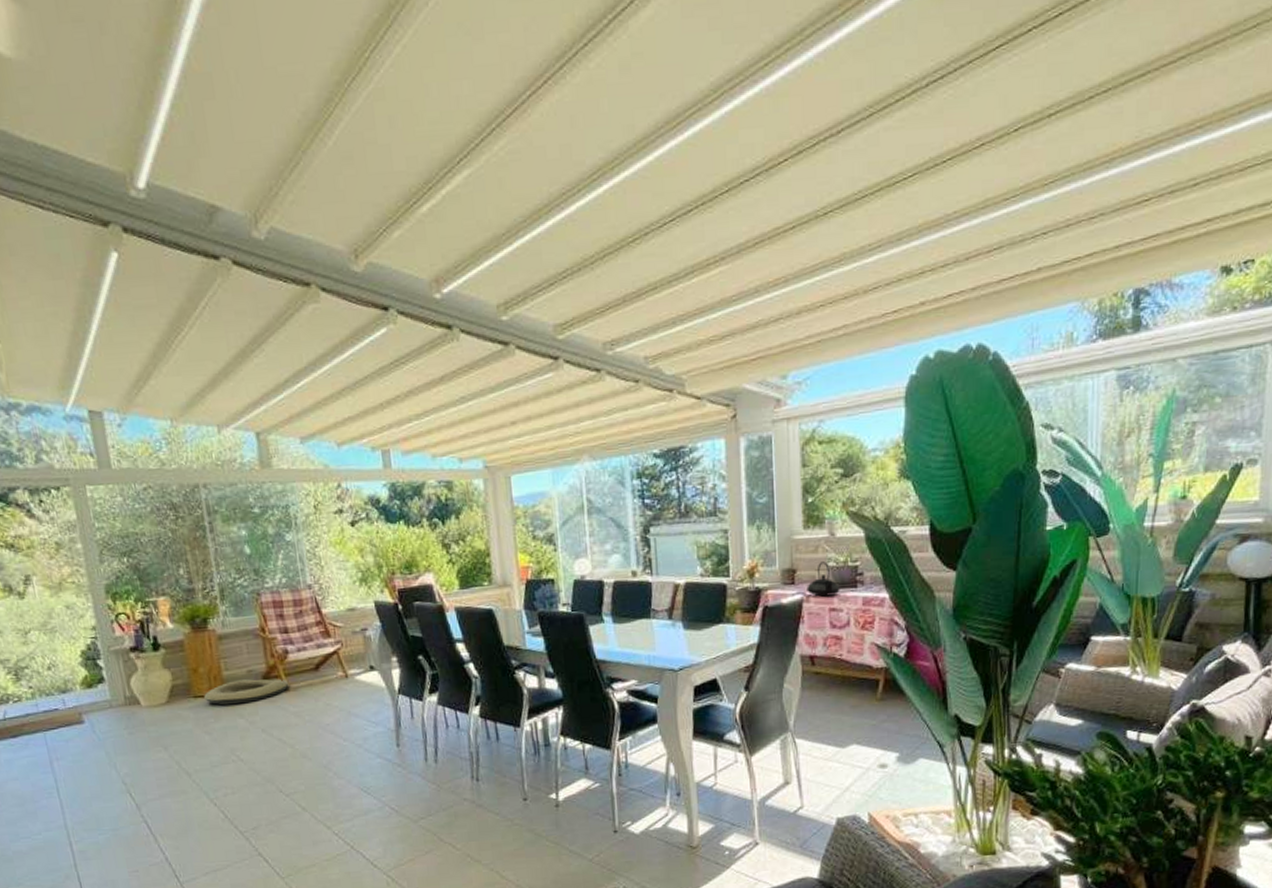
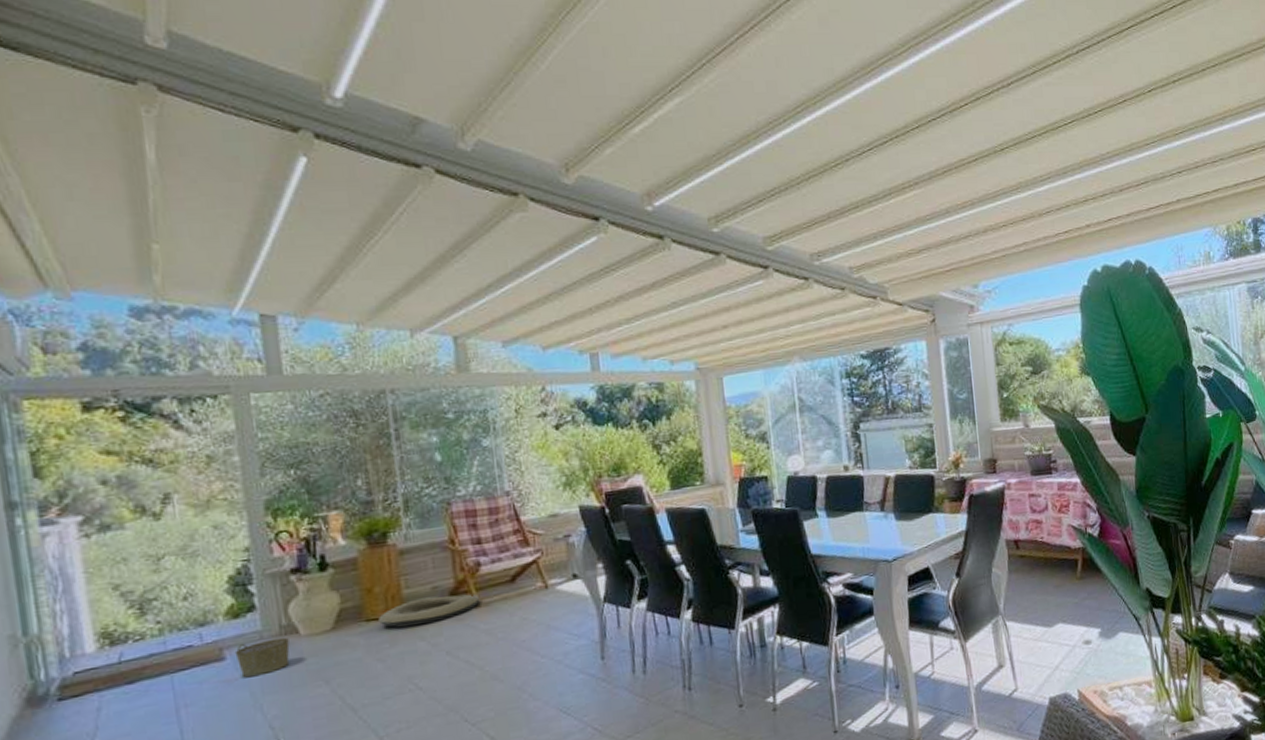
basket: none [91,707,135,740] -> present [234,637,290,678]
teapot: present [807,561,840,597] -> none [1007,451,1037,484]

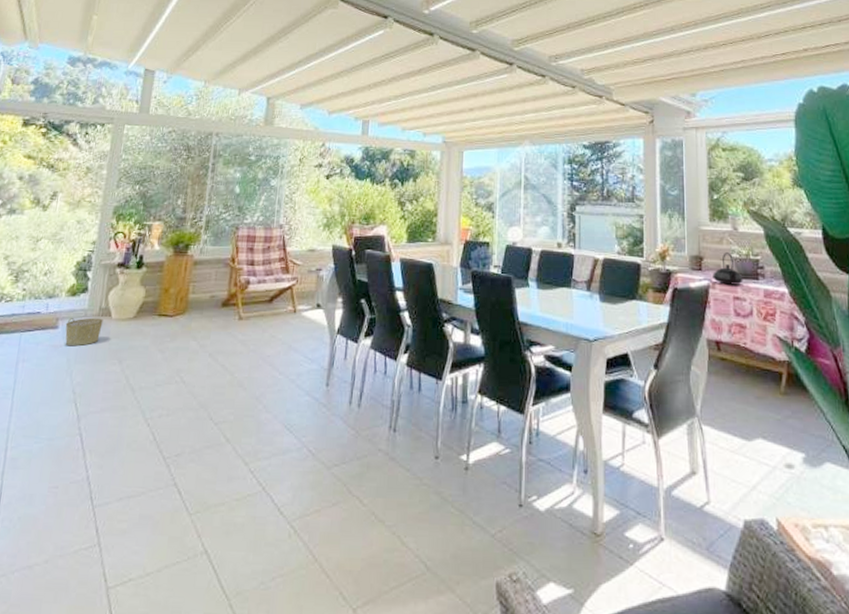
dog bed: present [378,594,480,628] -> none [167,304,244,327]
teapot: none [1007,451,1037,484] -> present [713,252,743,285]

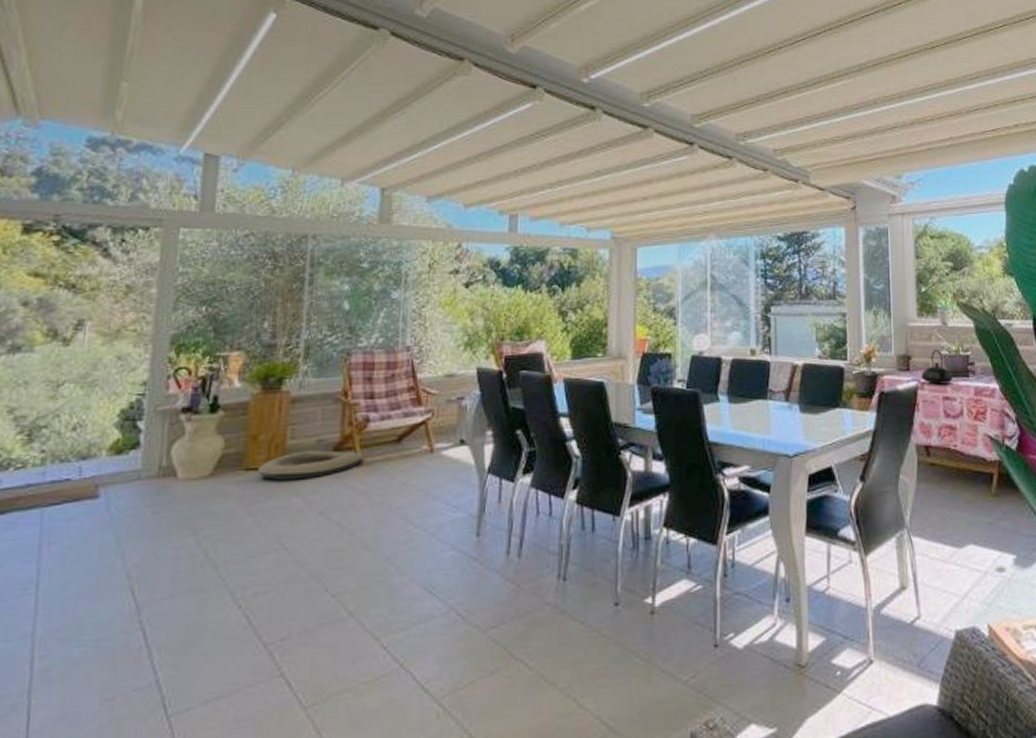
basket: present [65,317,103,347] -> none [109,479,166,520]
dog bed: none [167,304,244,327] -> present [258,450,363,481]

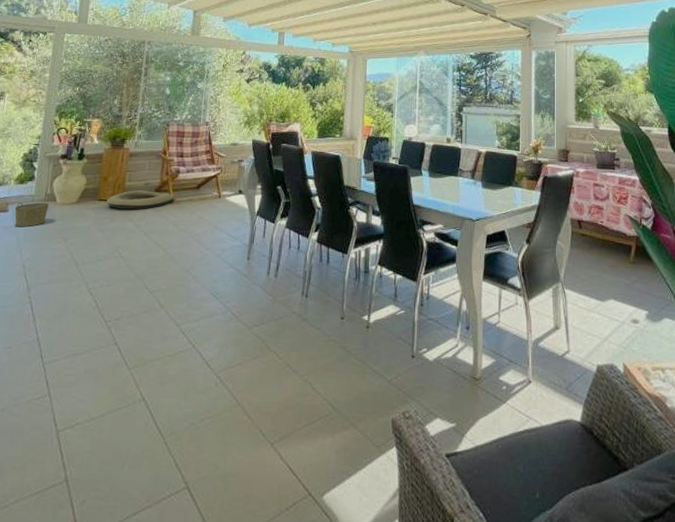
basket: none [109,479,166,520] -> present [14,202,49,227]
teapot: present [921,350,953,385] -> none [577,147,602,174]

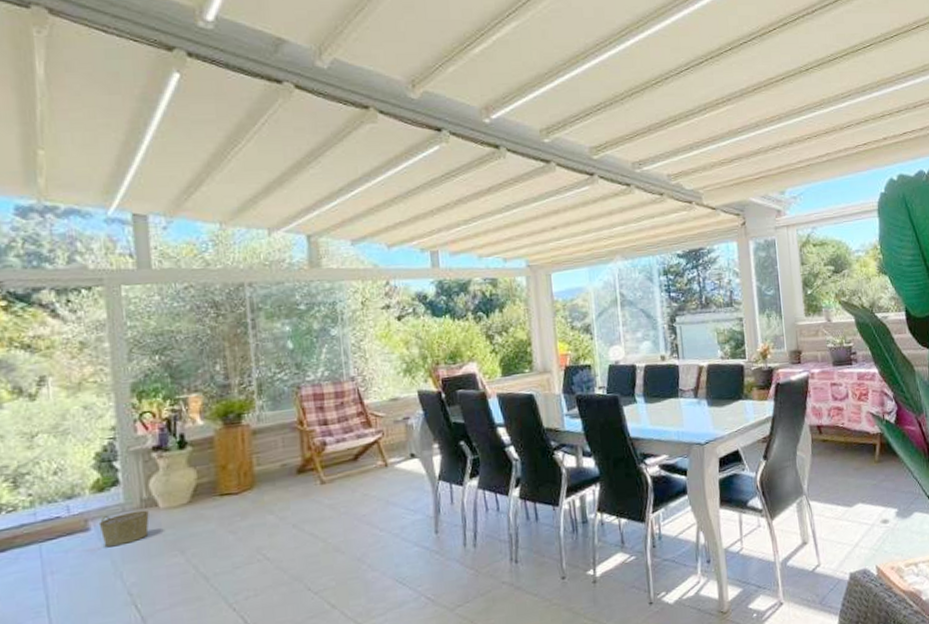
dog bed: present [106,190,174,210] -> none [231,471,325,502]

